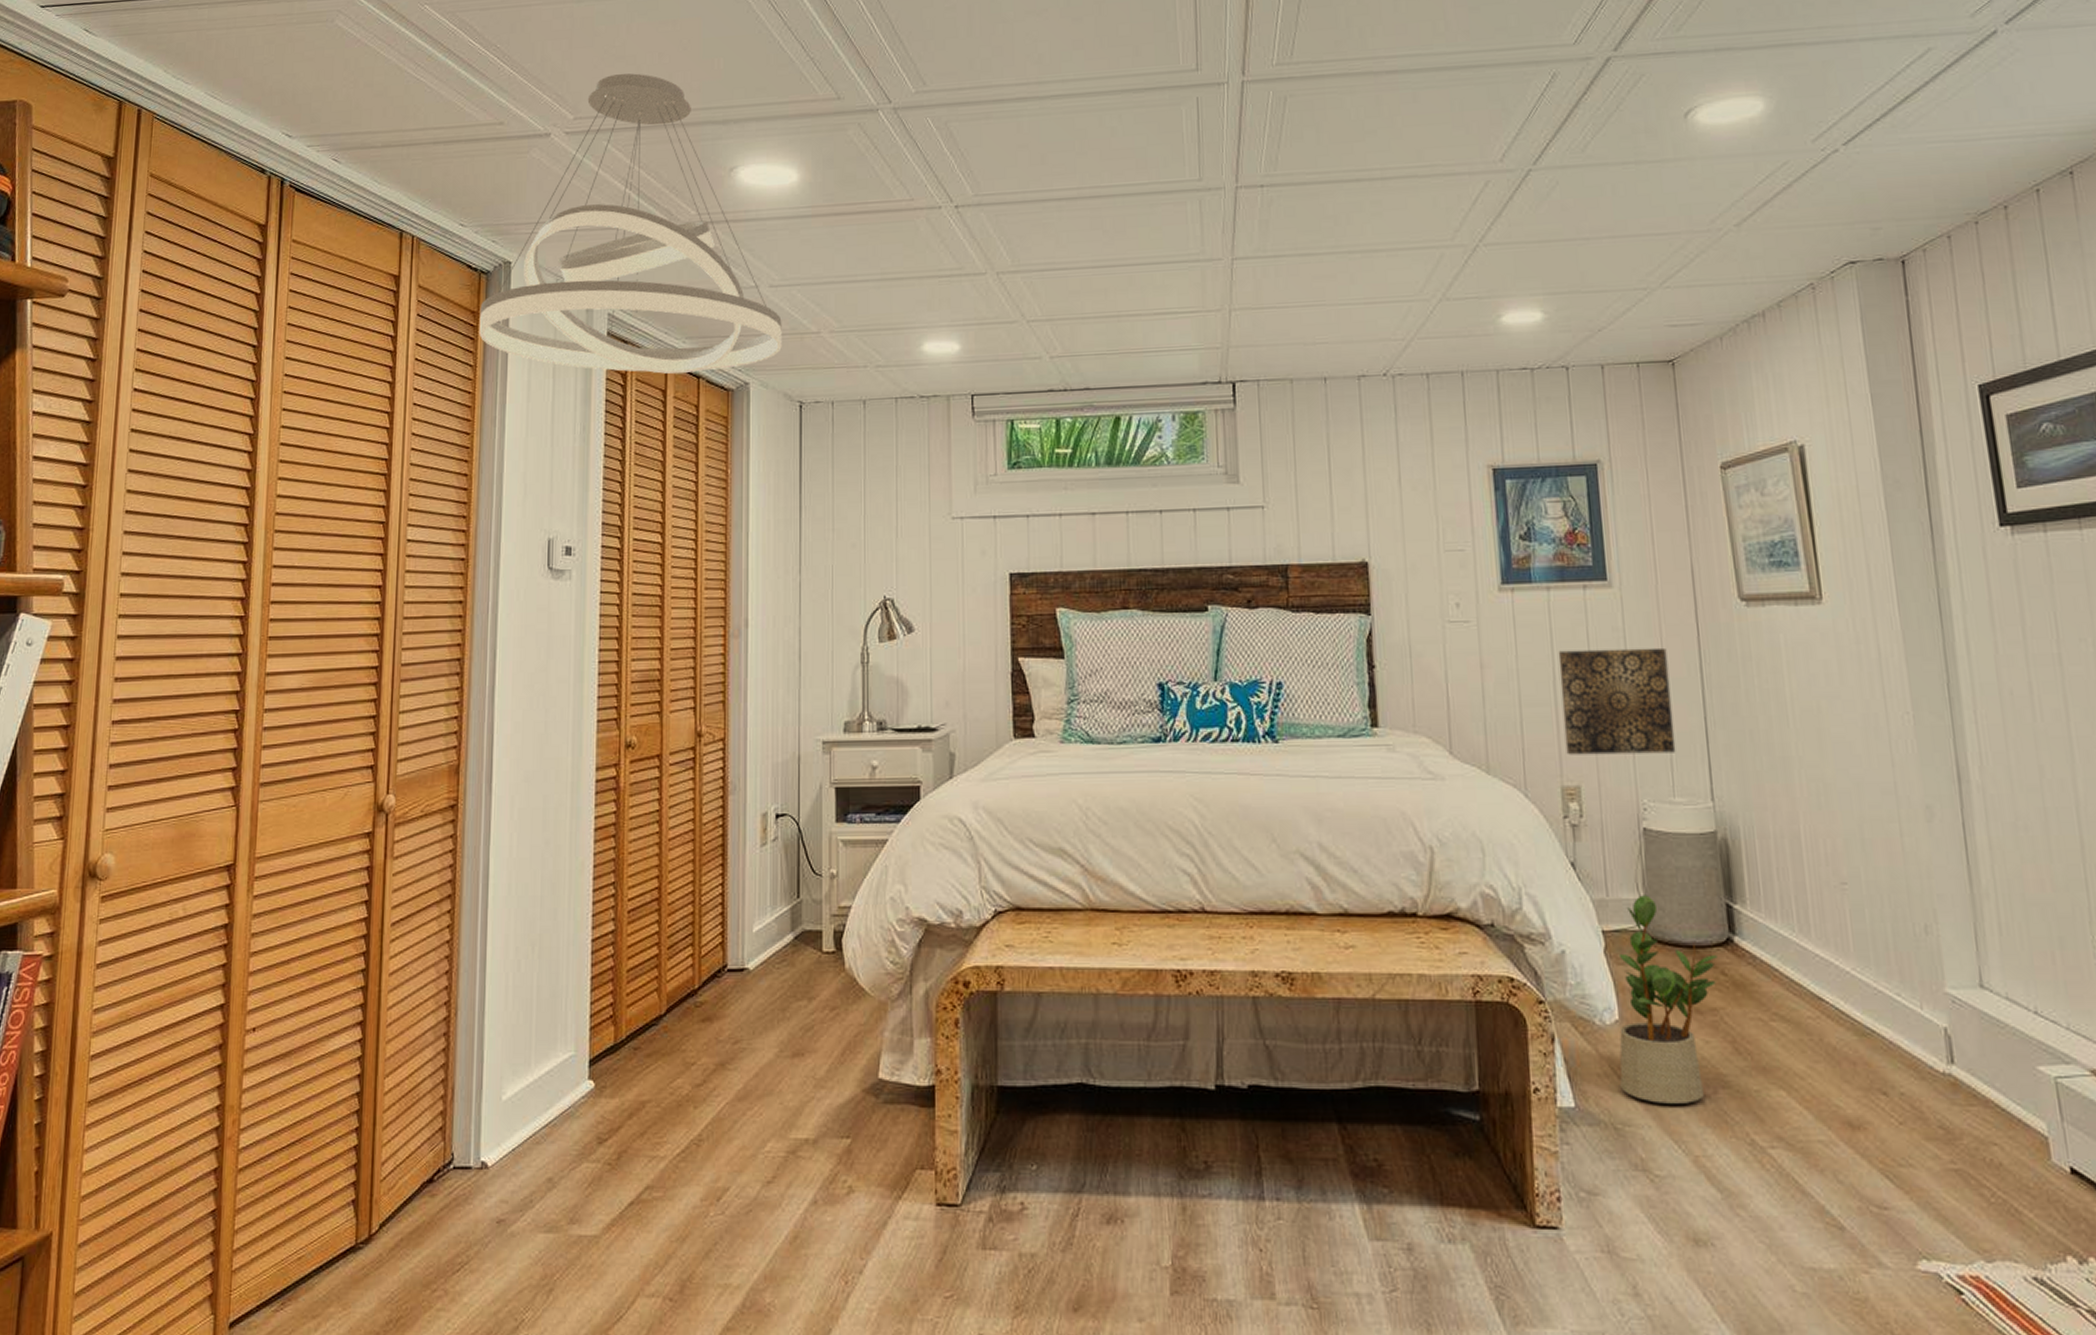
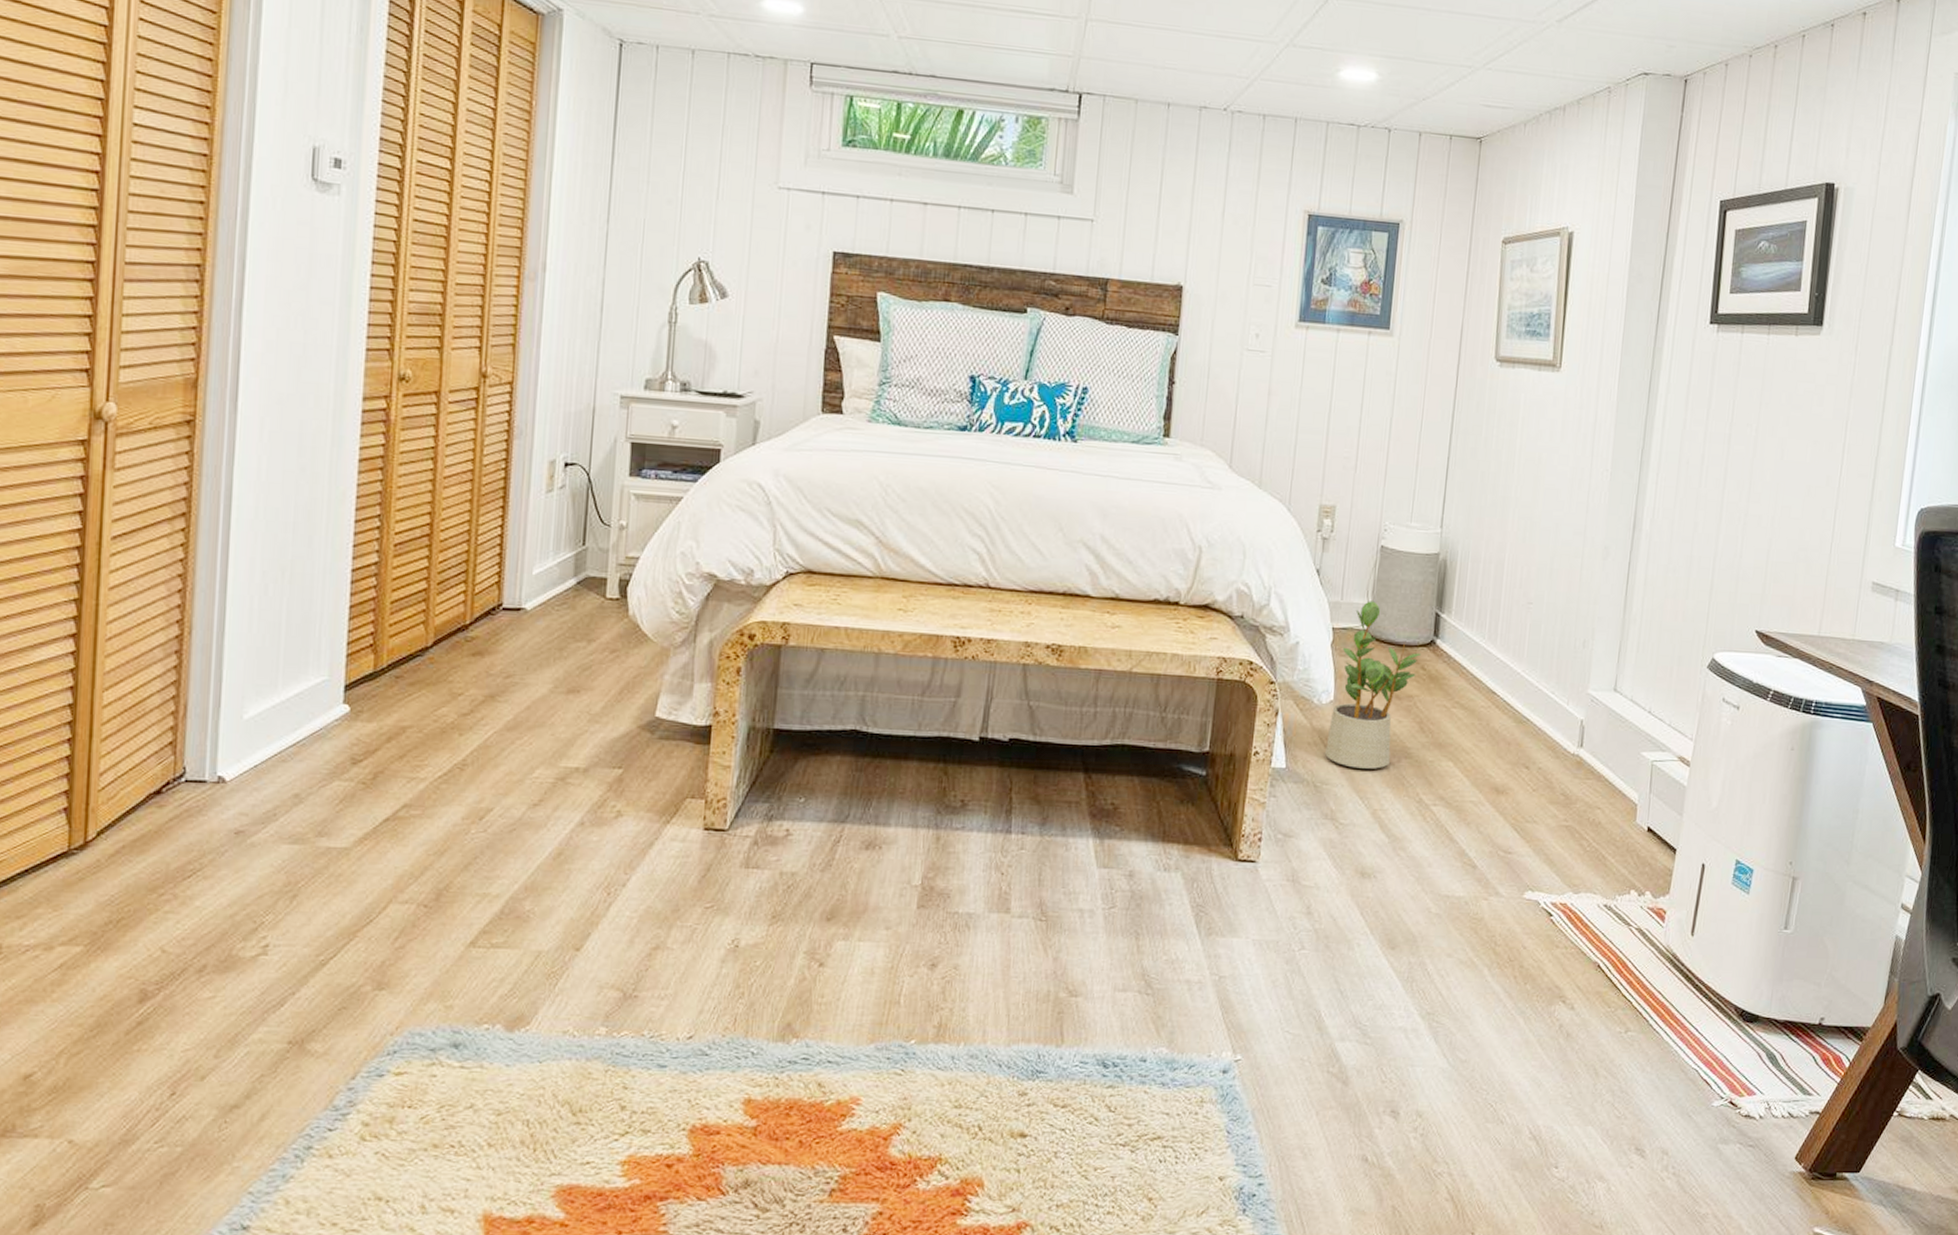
wall art: present [1558,647,1676,755] -> none [1329,387,1428,485]

